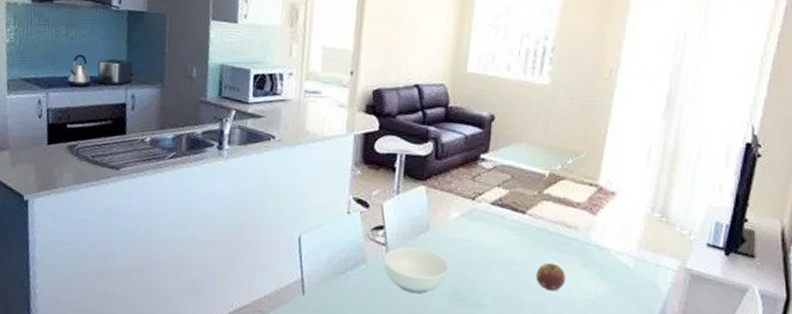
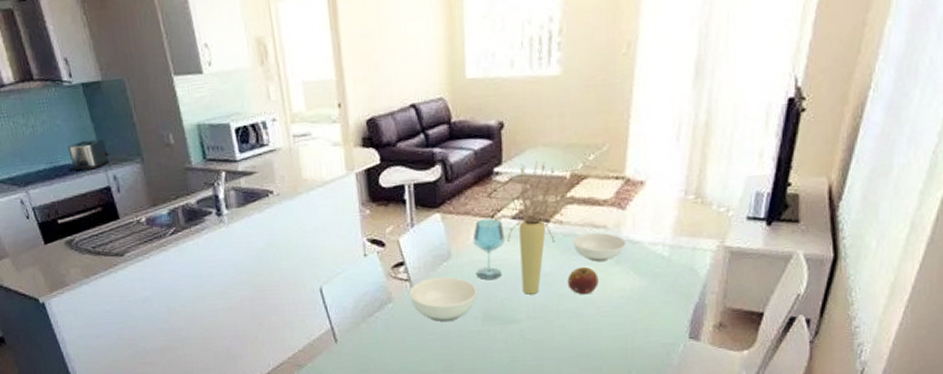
kettle: present [67,54,91,88] -> none [41,142,67,180]
wine glass: none [450,199,483,260] -> present [472,218,505,280]
flower arrangement: none [468,155,540,282] -> present [488,161,564,295]
bowl: none [544,230,595,261] -> present [572,232,626,261]

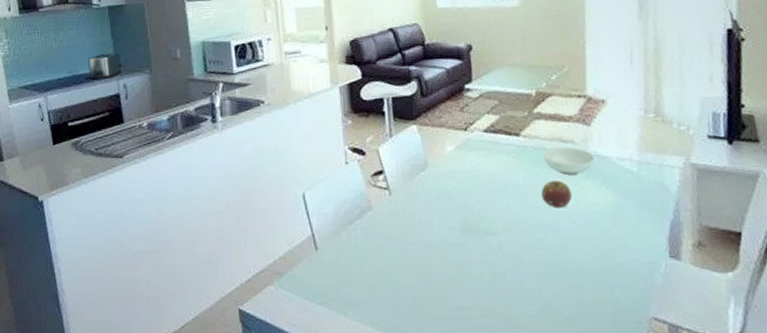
bowl: present [410,276,477,322] -> none [389,186,454,231]
wine glass: present [472,218,505,280] -> none [447,131,479,191]
flower arrangement: present [488,161,564,295] -> none [462,79,533,206]

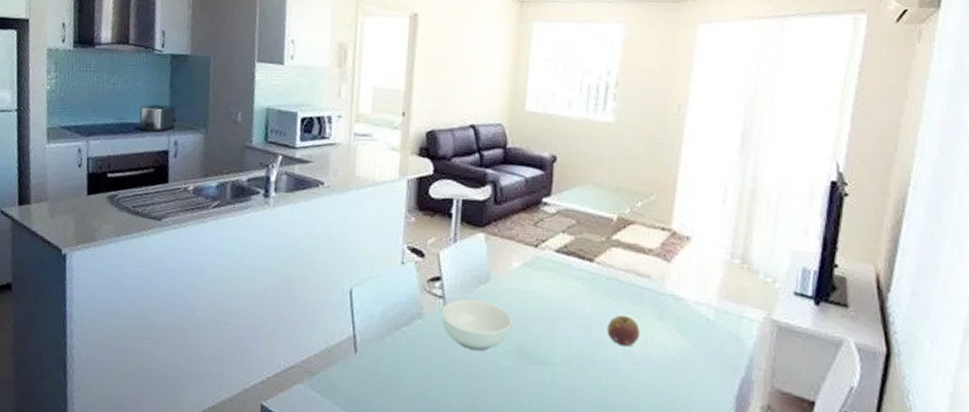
bowl: none [389,186,454,231] -> present [442,299,512,350]
bowl: present [542,146,595,175] -> none [614,279,670,313]

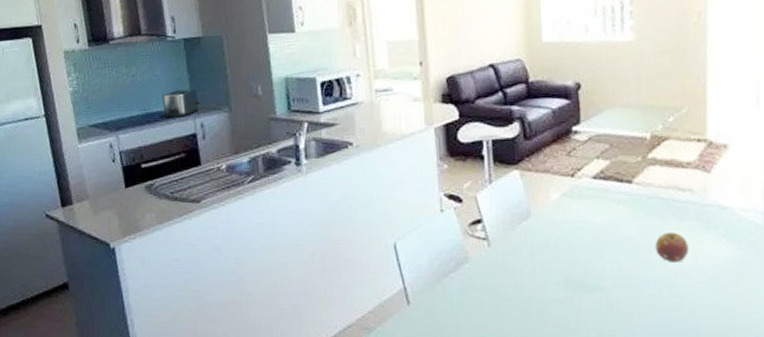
bowl: present [442,299,512,350] -> none [487,236,559,286]

